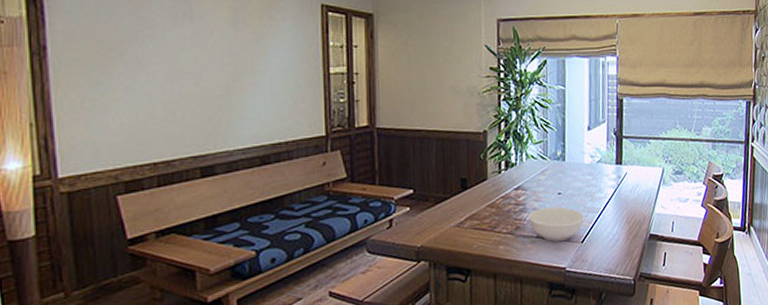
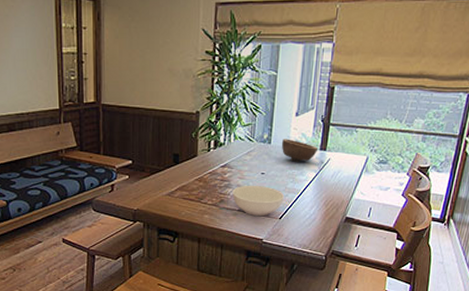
wooden bowl: none [576,154,614,180] -> present [281,139,319,163]

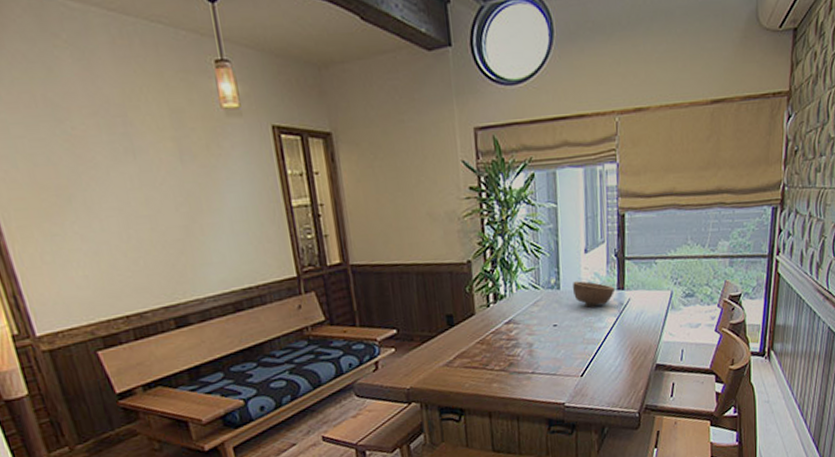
bowl: present [232,185,285,217] -> none [522,340,584,377]

